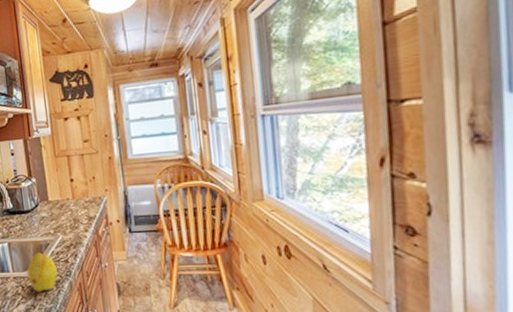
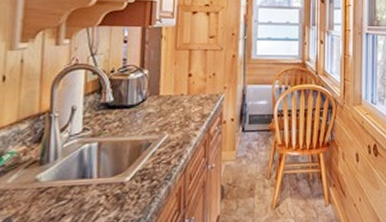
fruit: present [27,251,58,293] -> none [116,152,157,202]

